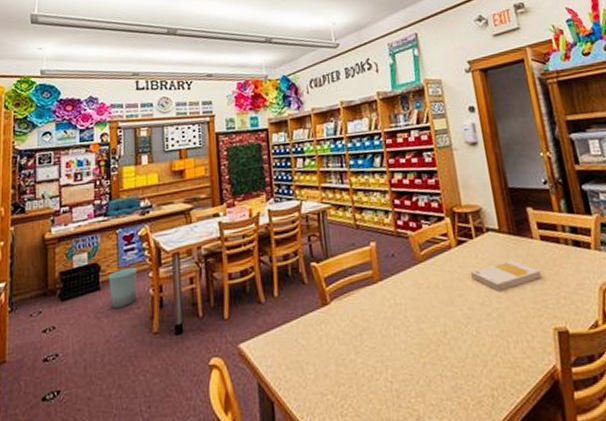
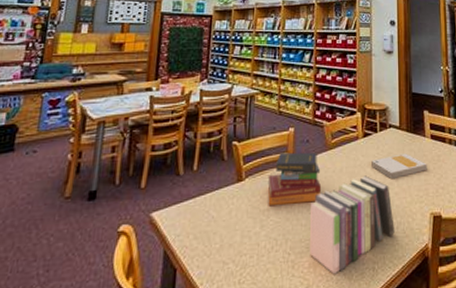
waste bin: present [108,267,138,309] -> none [23,131,59,172]
books: none [354,268,418,331] -> present [267,152,322,207]
books: none [406,289,512,405] -> present [309,175,395,275]

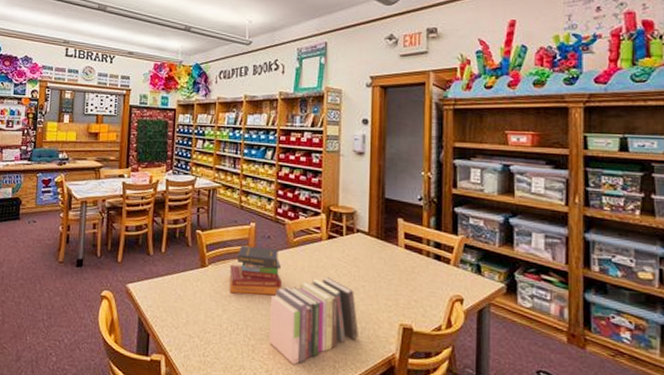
book: present [372,153,427,180] -> none [336,260,399,285]

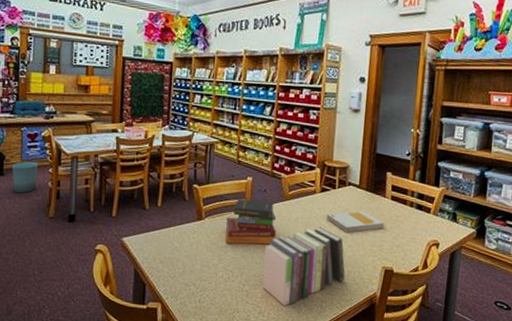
waste bin: none [26,206,51,238] -> present [11,161,39,194]
book: none [336,260,399,285] -> present [327,211,384,233]

